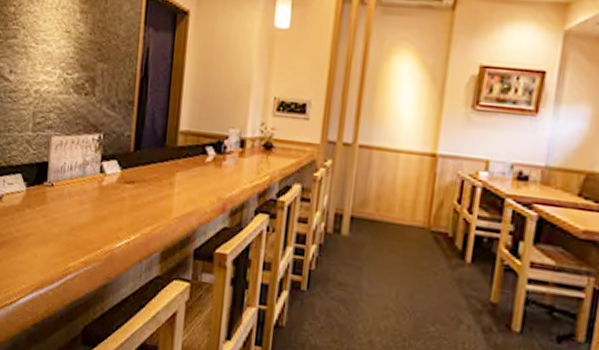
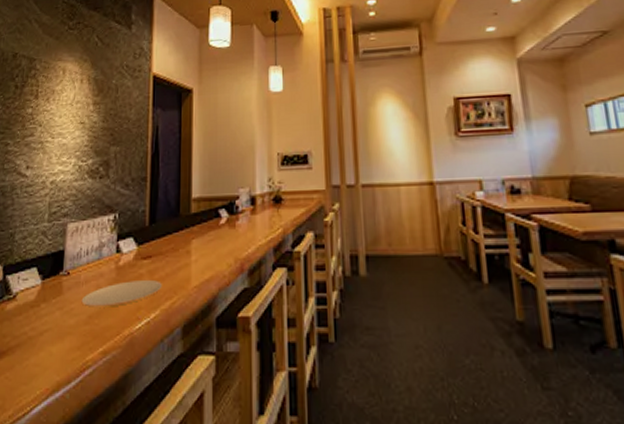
plate: none [64,201,144,224] -> present [81,280,162,307]

